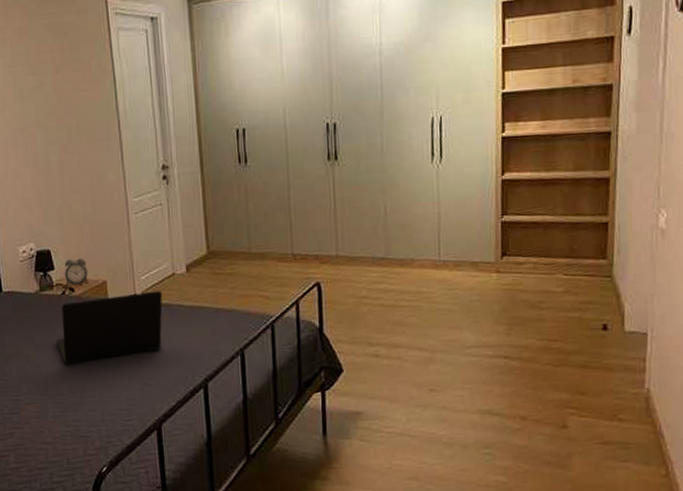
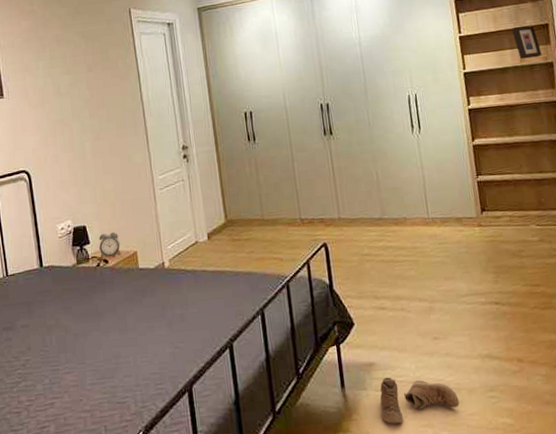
laptop: present [56,290,163,364] -> none [92,258,189,332]
boot: none [363,427,450,475] -> present [380,377,460,424]
picture frame: none [568,37,601,79] -> present [512,25,542,59]

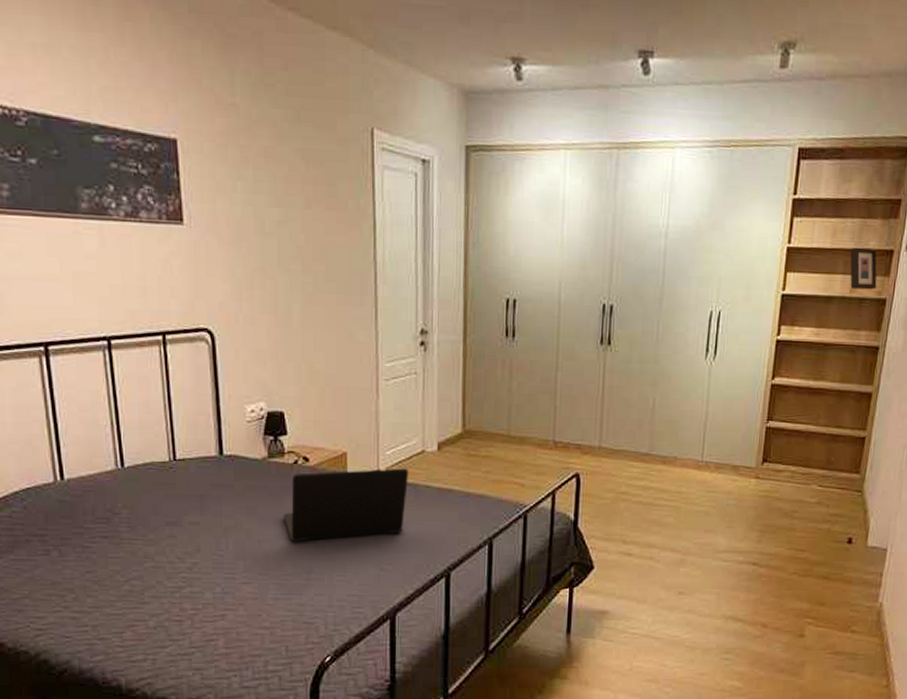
laptop: none [92,258,189,332] -> present [283,468,409,542]
alarm clock: present [98,232,121,259] -> none [298,424,326,456]
boot: present [380,377,460,424] -> none [604,627,691,676]

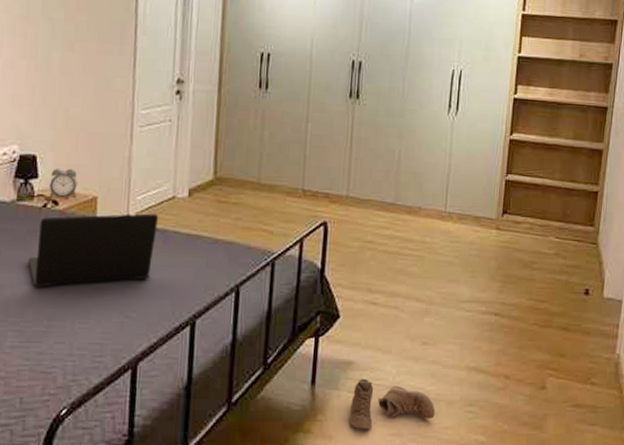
alarm clock: none [298,424,326,456] -> present [48,168,78,199]
boot: none [604,627,691,676] -> present [348,379,435,430]
picture frame: present [850,247,877,290] -> none [579,16,604,55]

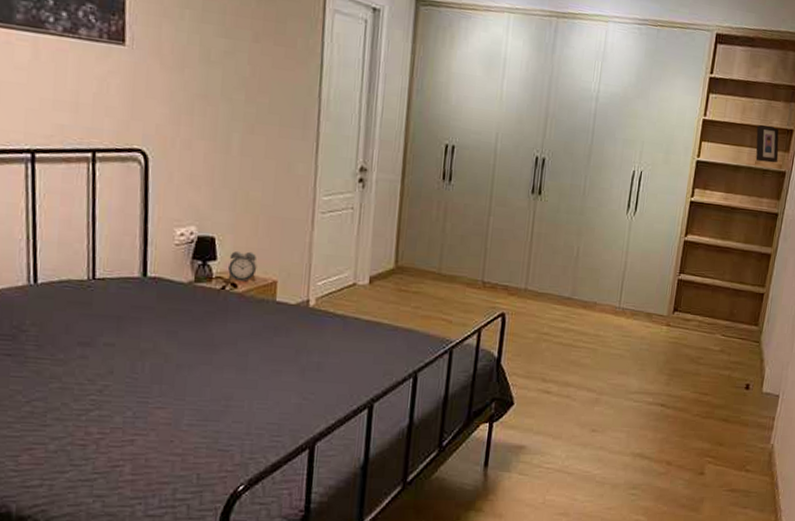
laptop: present [27,213,159,287] -> none [205,299,339,368]
boot: present [348,379,435,430] -> none [518,462,601,510]
picture frame: none [579,16,604,55] -> present [755,124,779,163]

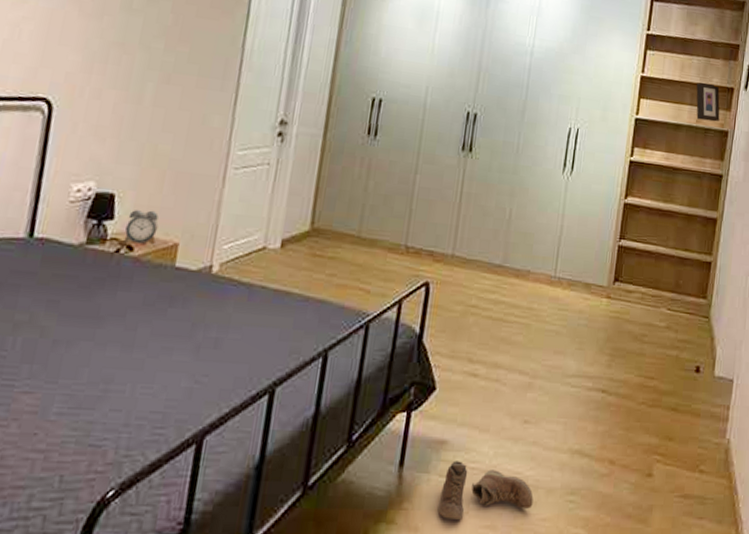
boot: none [518,462,601,510] -> present [437,460,534,521]

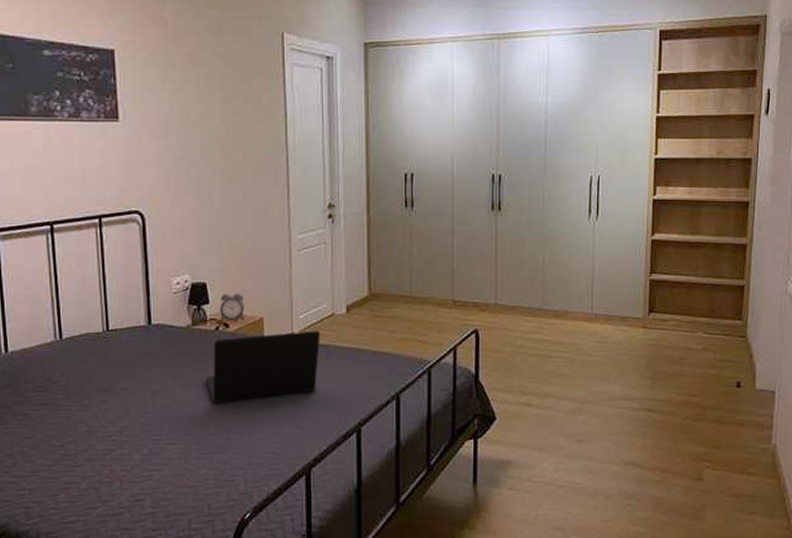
laptop: none [89,263,246,345] -> present [205,330,321,403]
boot: present [437,460,534,521] -> none [511,476,594,525]
picture frame: present [696,82,720,122] -> none [715,113,741,151]

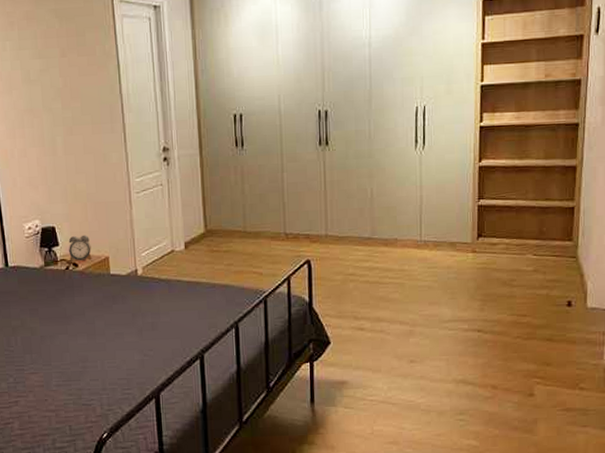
laptop: present [205,330,321,403] -> none [59,266,162,336]

